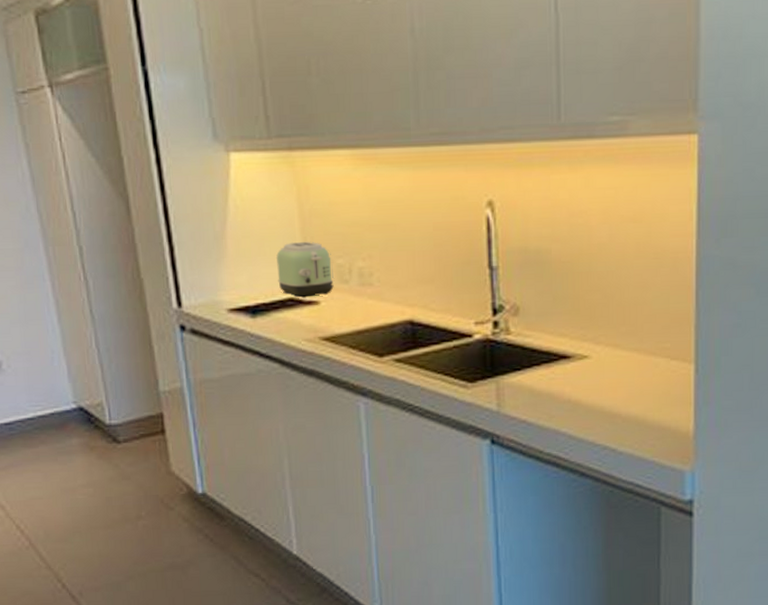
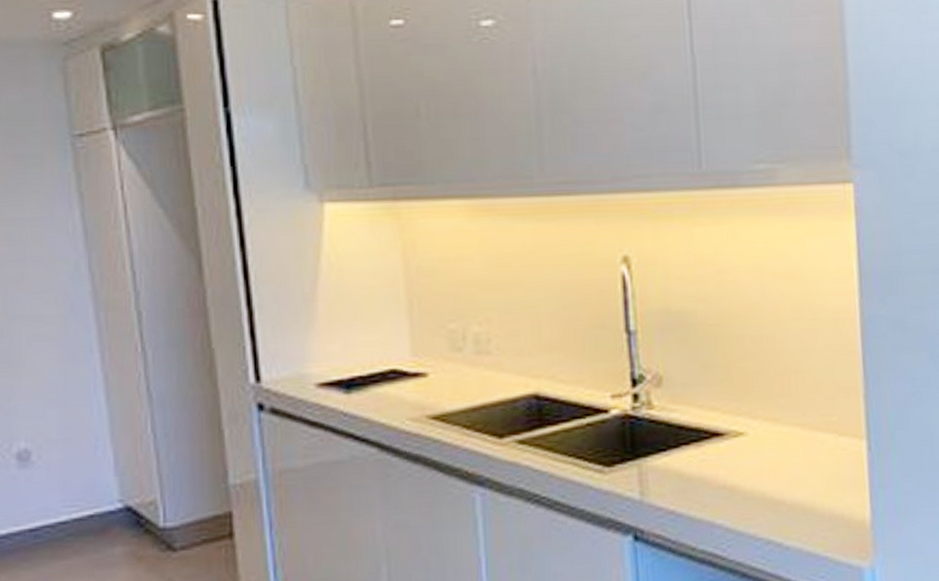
toaster: present [275,241,335,299] -> none [376,303,446,370]

